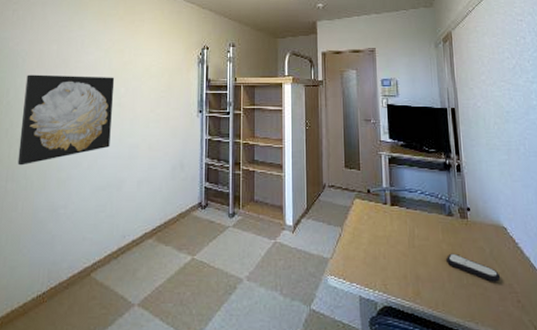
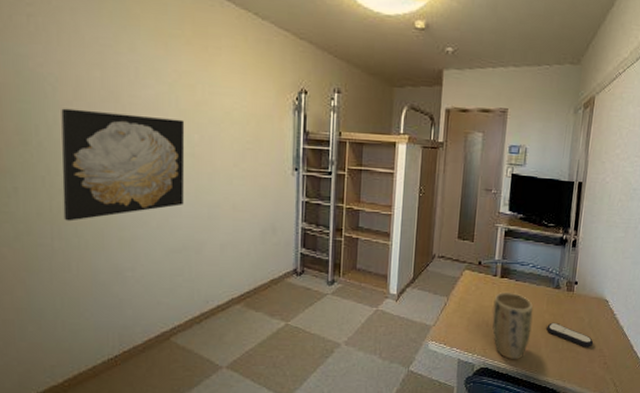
plant pot: none [387,220,431,296] -> present [492,291,533,359]

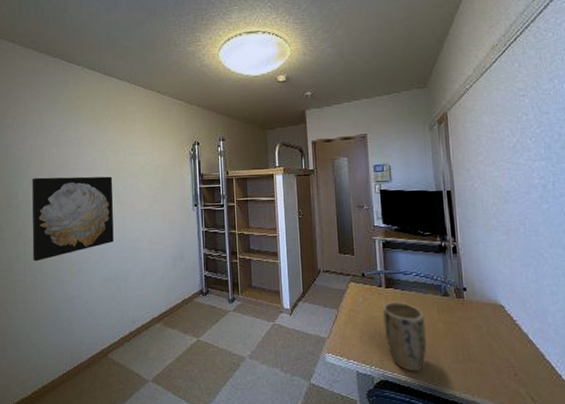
remote control: present [546,322,594,347] -> none [442,331,498,357]

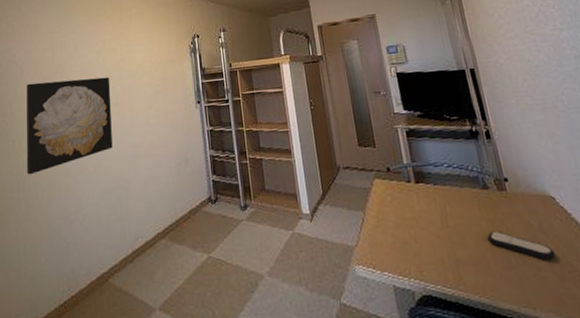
plant pot: present [383,301,427,371] -> none [415,198,472,282]
remote control: none [442,331,498,357] -> present [488,230,556,261]

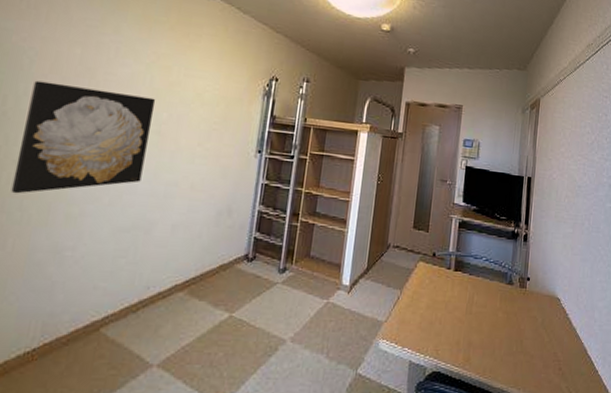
remote control: present [488,230,556,261] -> none [500,321,548,351]

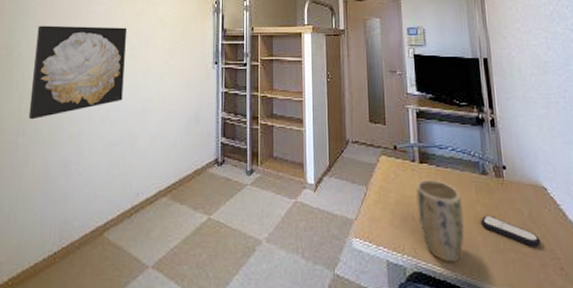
plant pot: none [445,286,487,362] -> present [416,179,465,262]
remote control: none [500,321,548,351] -> present [481,215,542,247]

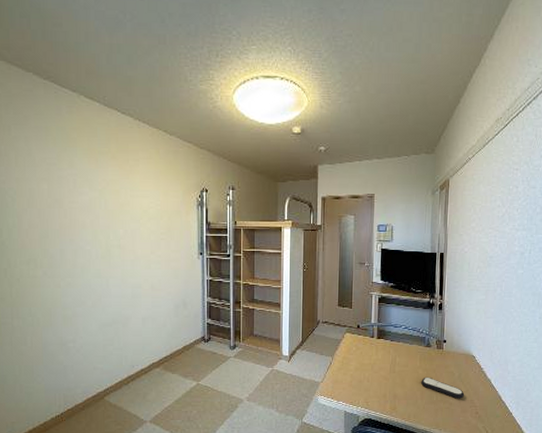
wall art: present [28,25,128,120] -> none [18,214,113,304]
plant pot: present [416,179,465,262] -> none [372,351,408,410]

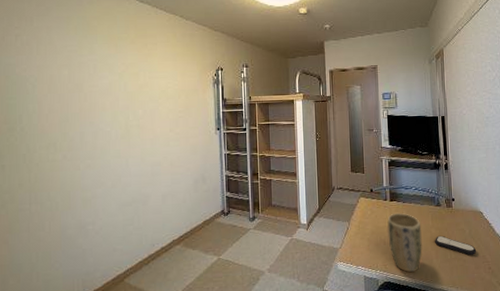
plant pot: none [372,351,408,410] -> present [387,212,422,272]

